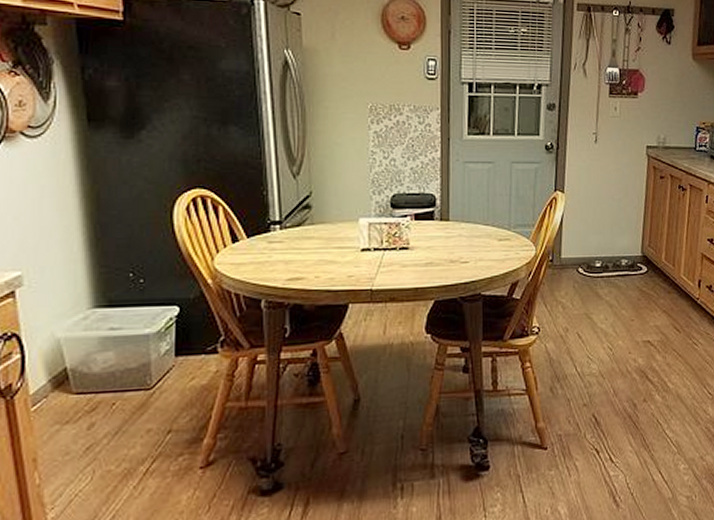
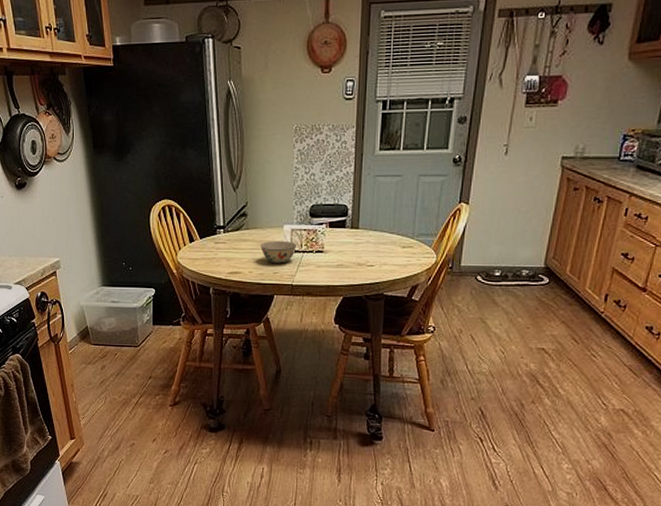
bowl: none [328,237,377,265] -> present [259,240,297,264]

